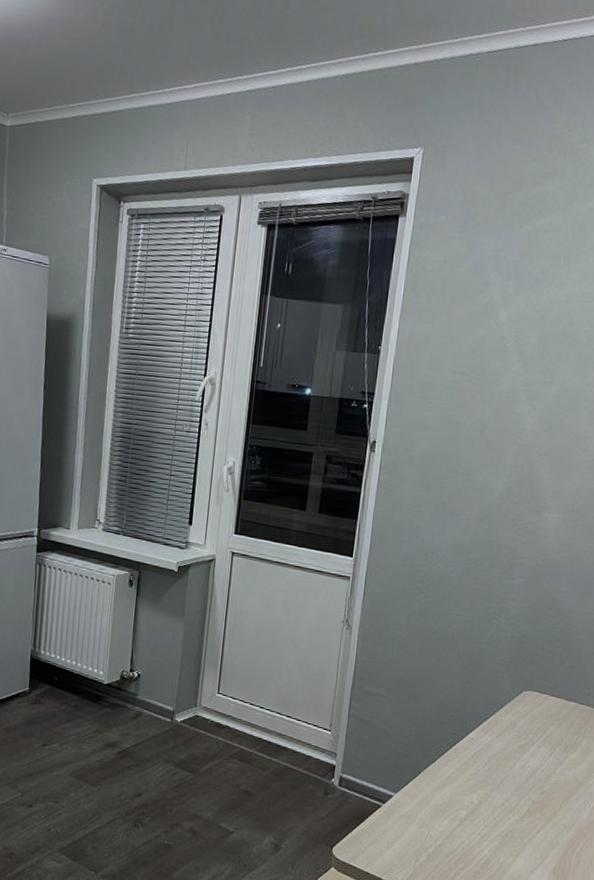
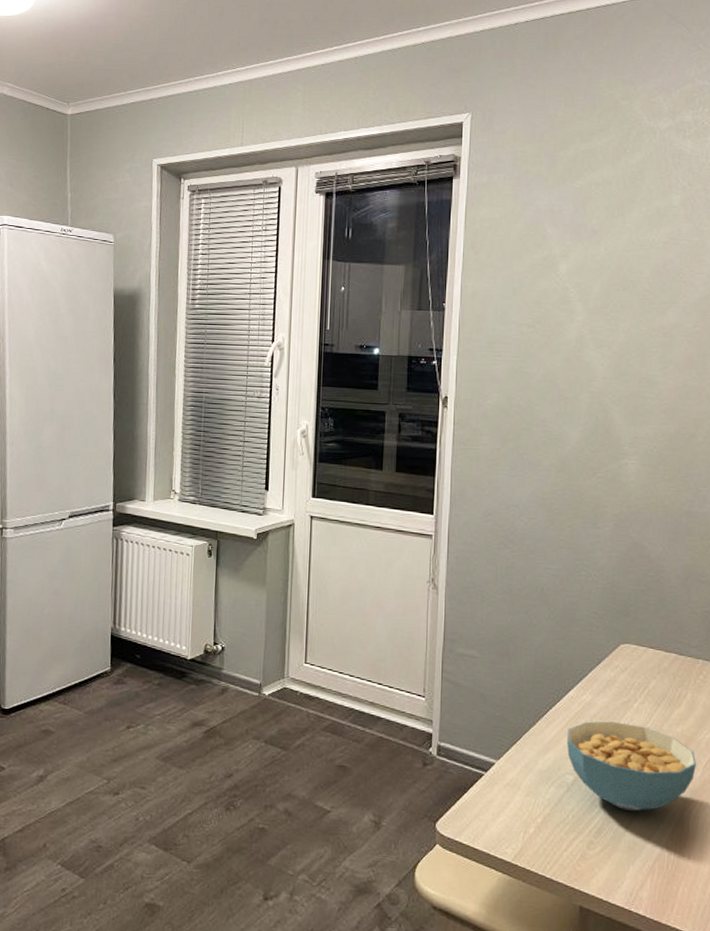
cereal bowl: none [463,762,585,847] -> present [566,721,696,812]

